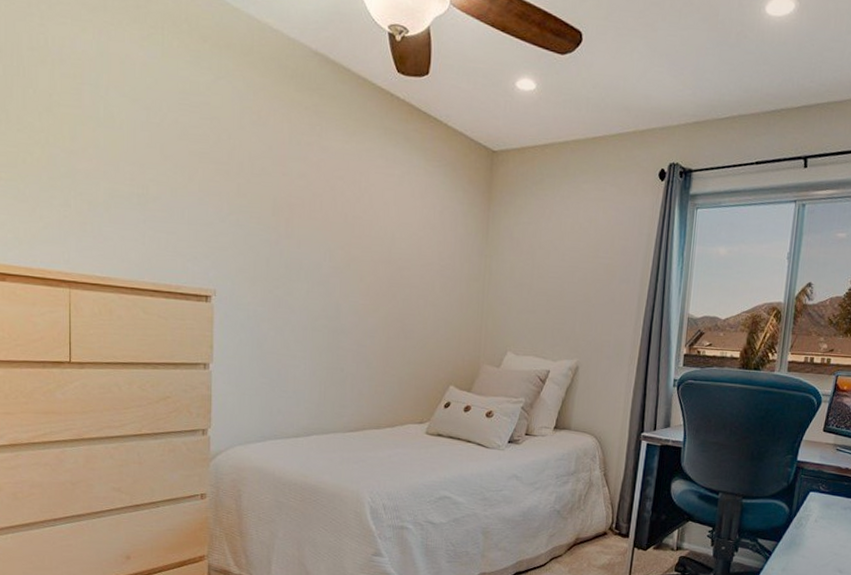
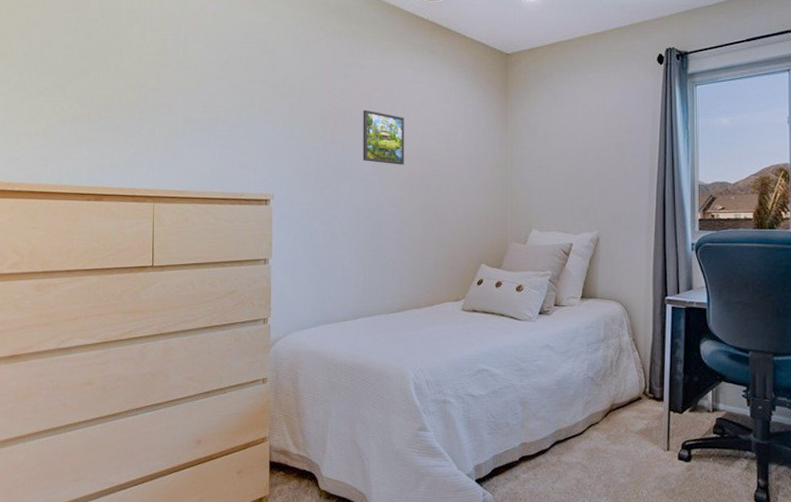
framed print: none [321,200,372,269] -> present [363,109,404,165]

